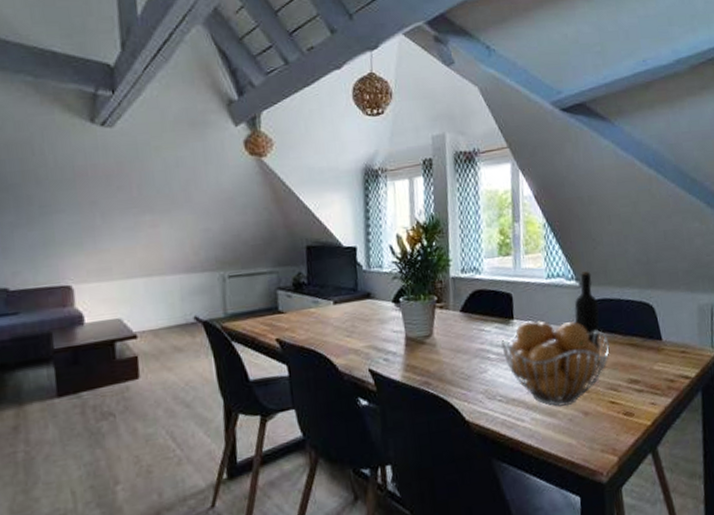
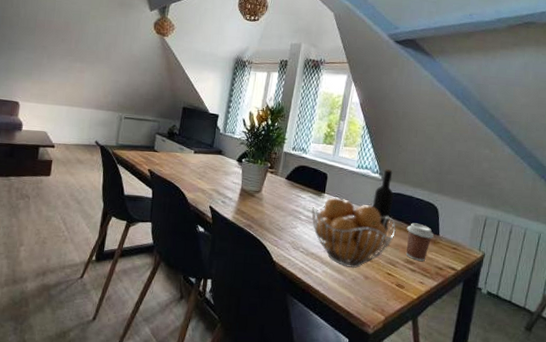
coffee cup: none [622,331,657,378] -> present [405,223,435,261]

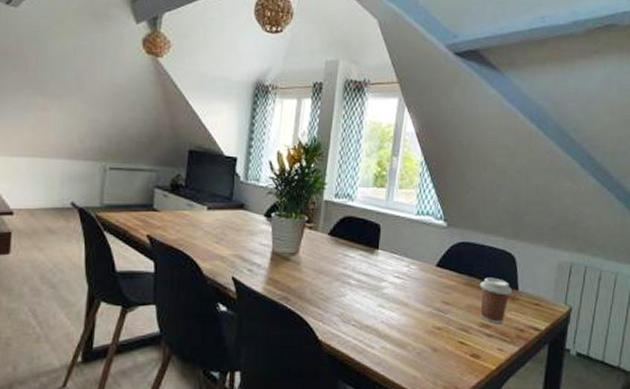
fruit basket: present [311,197,396,269] -> none [363,253,467,340]
wine bottle: present [372,169,394,230] -> none [437,213,463,289]

